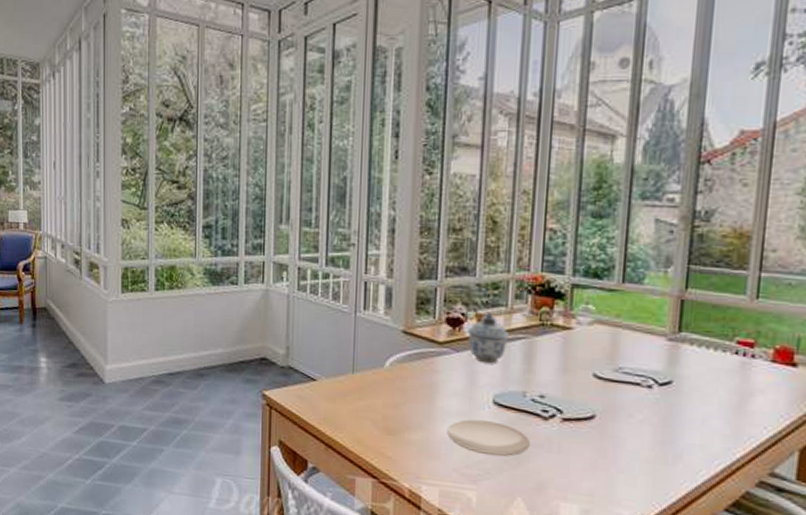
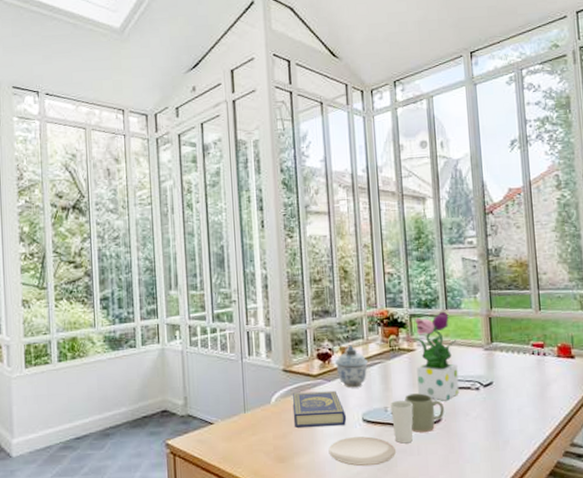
book: none [410,359,474,405] -> present [293,390,347,428]
cup: none [530,386,560,438] -> present [391,401,414,444]
mug: none [550,380,601,429] -> present [404,393,444,432]
flower arrangement: none [569,284,631,396] -> present [413,311,460,401]

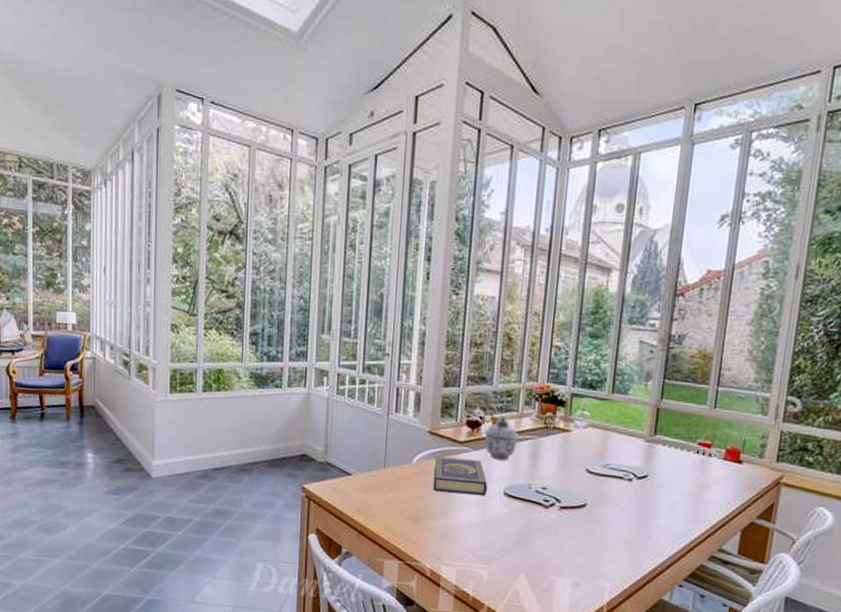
plate: present [328,436,396,467] -> none [464,508,533,540]
cup: present [391,401,414,444] -> none [534,479,559,523]
mug: present [404,393,444,432] -> none [551,475,591,515]
flower arrangement: present [413,311,460,401] -> none [566,394,618,487]

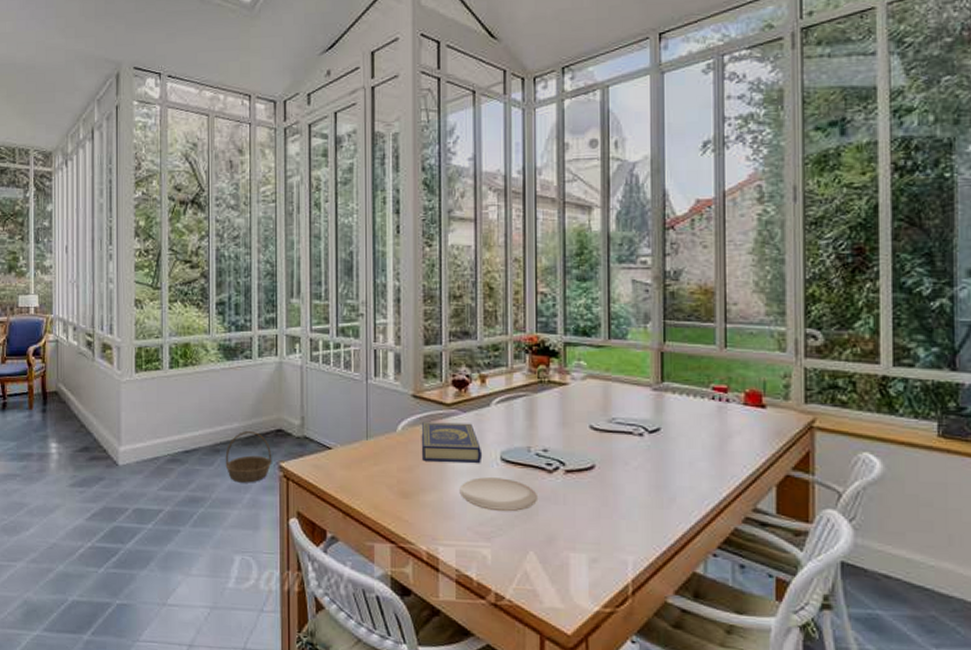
basket: none [252,453,296,501] -> present [225,430,272,483]
plate: none [464,508,533,540] -> present [459,477,537,512]
lidded jar: present [483,416,520,460] -> none [472,372,512,421]

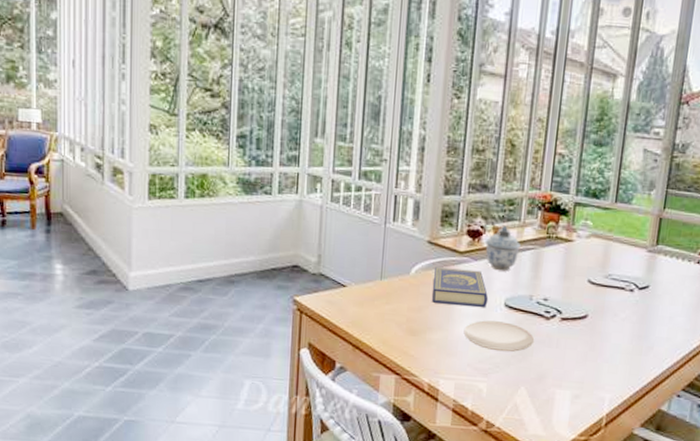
basket: present [225,430,272,483] -> none [239,264,287,314]
lidded jar: none [472,372,512,421] -> present [484,225,522,270]

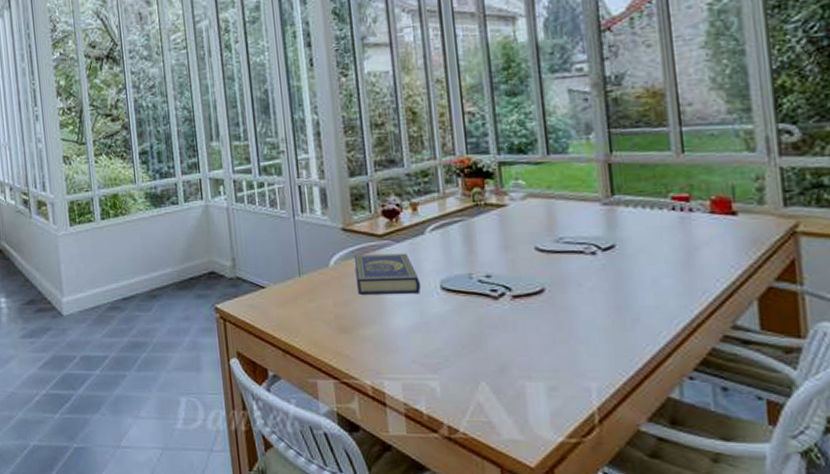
plate: present [463,320,534,352] -> none [399,307,485,342]
lidded jar: present [484,225,522,270] -> none [404,199,447,249]

